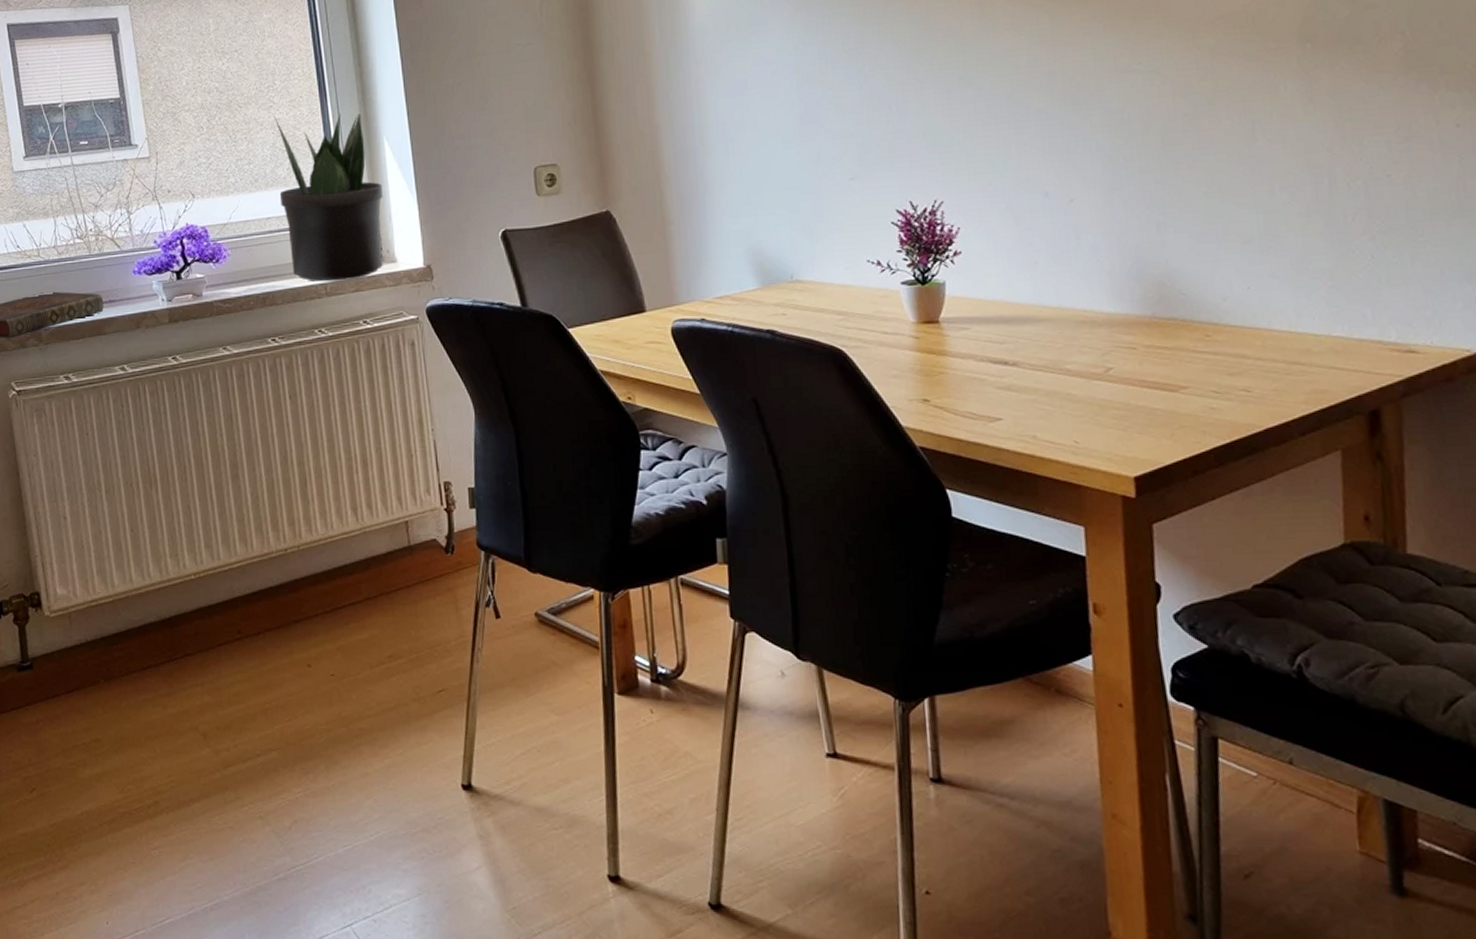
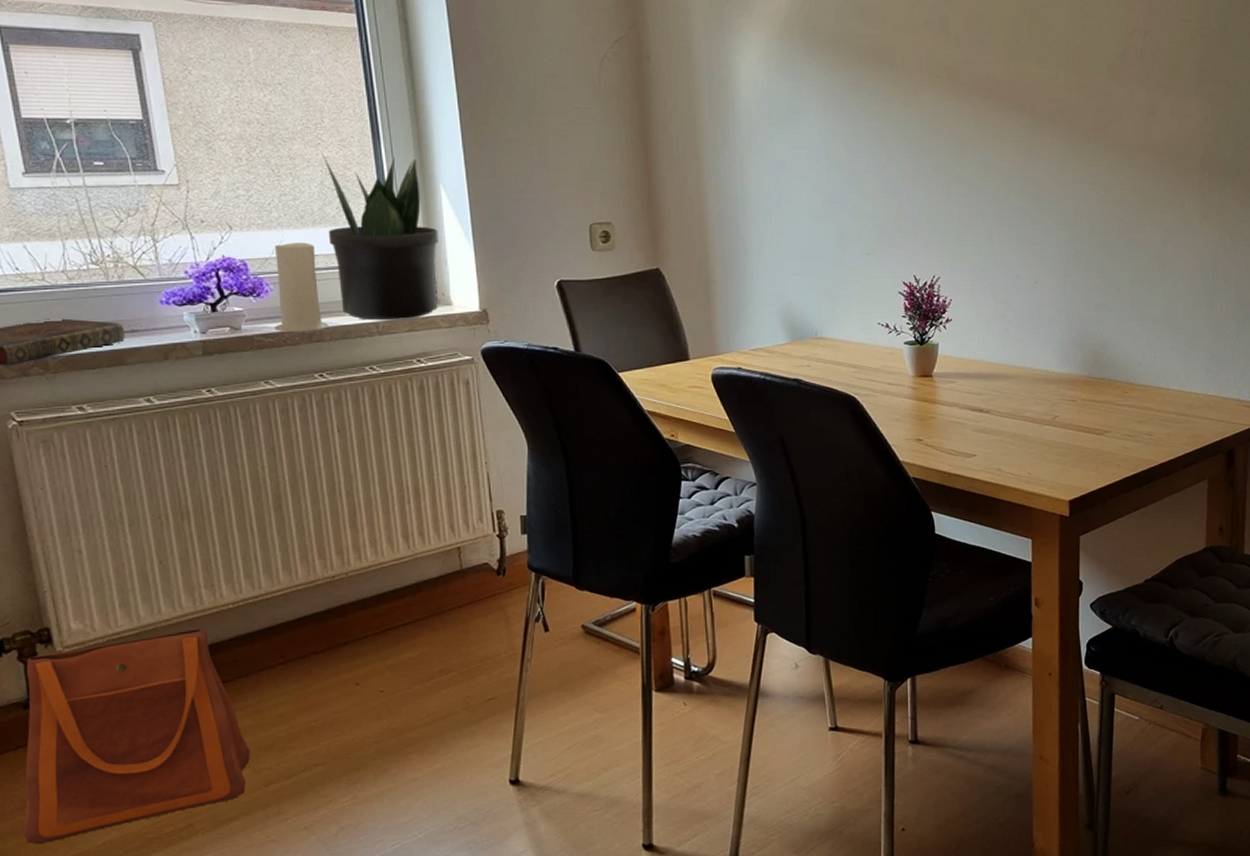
shopping bag: none [16,599,210,809] -> present [23,628,250,845]
candle: none [231,206,281,298] -> present [273,242,329,333]

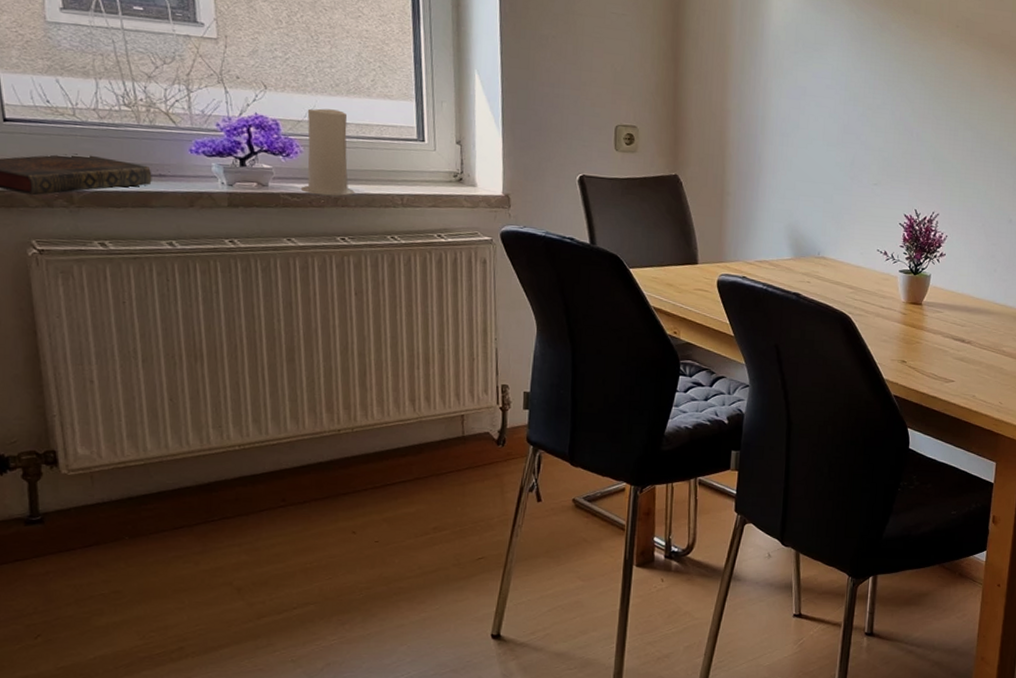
shopping bag: present [23,628,250,845] -> none [16,466,245,653]
planter: present [321,153,439,321] -> none [361,26,469,196]

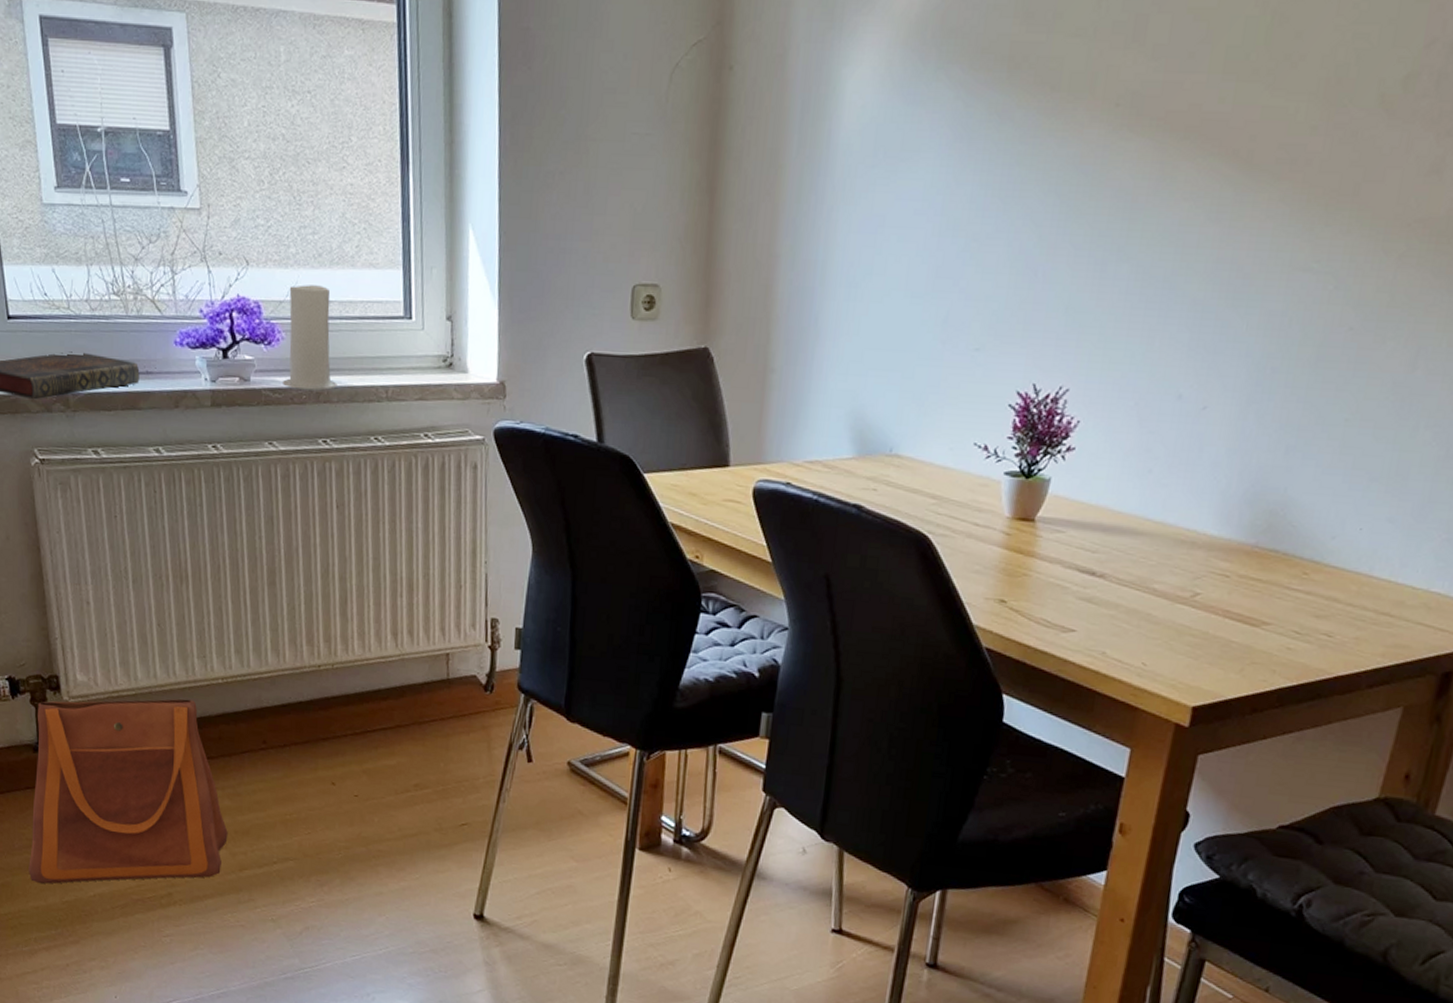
shopping bag: none [16,466,245,653] -> present [28,698,228,884]

